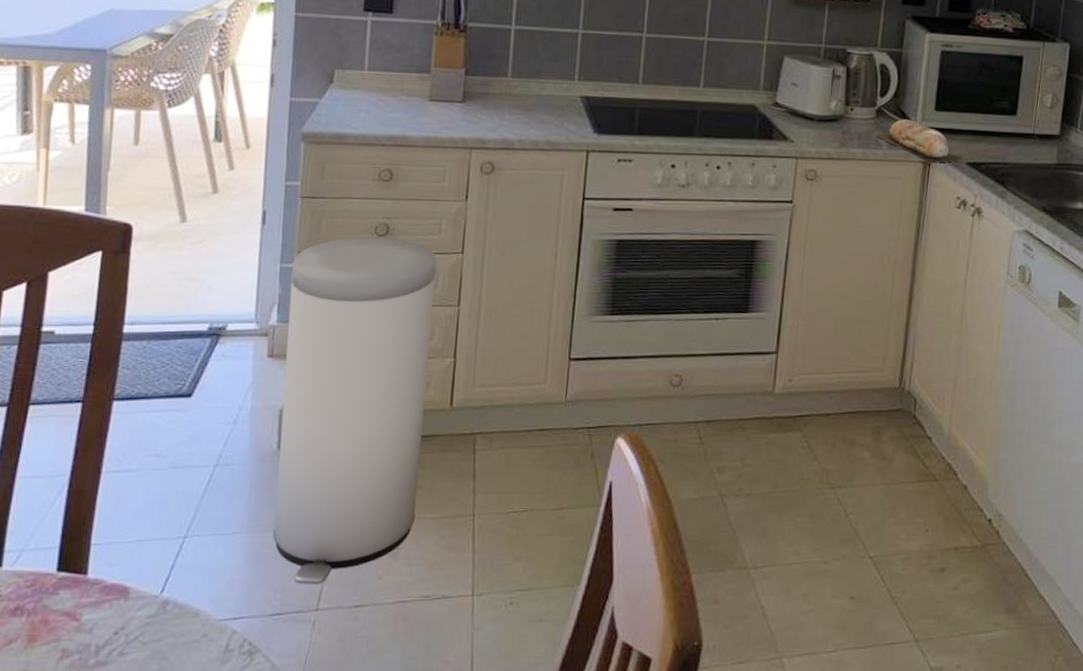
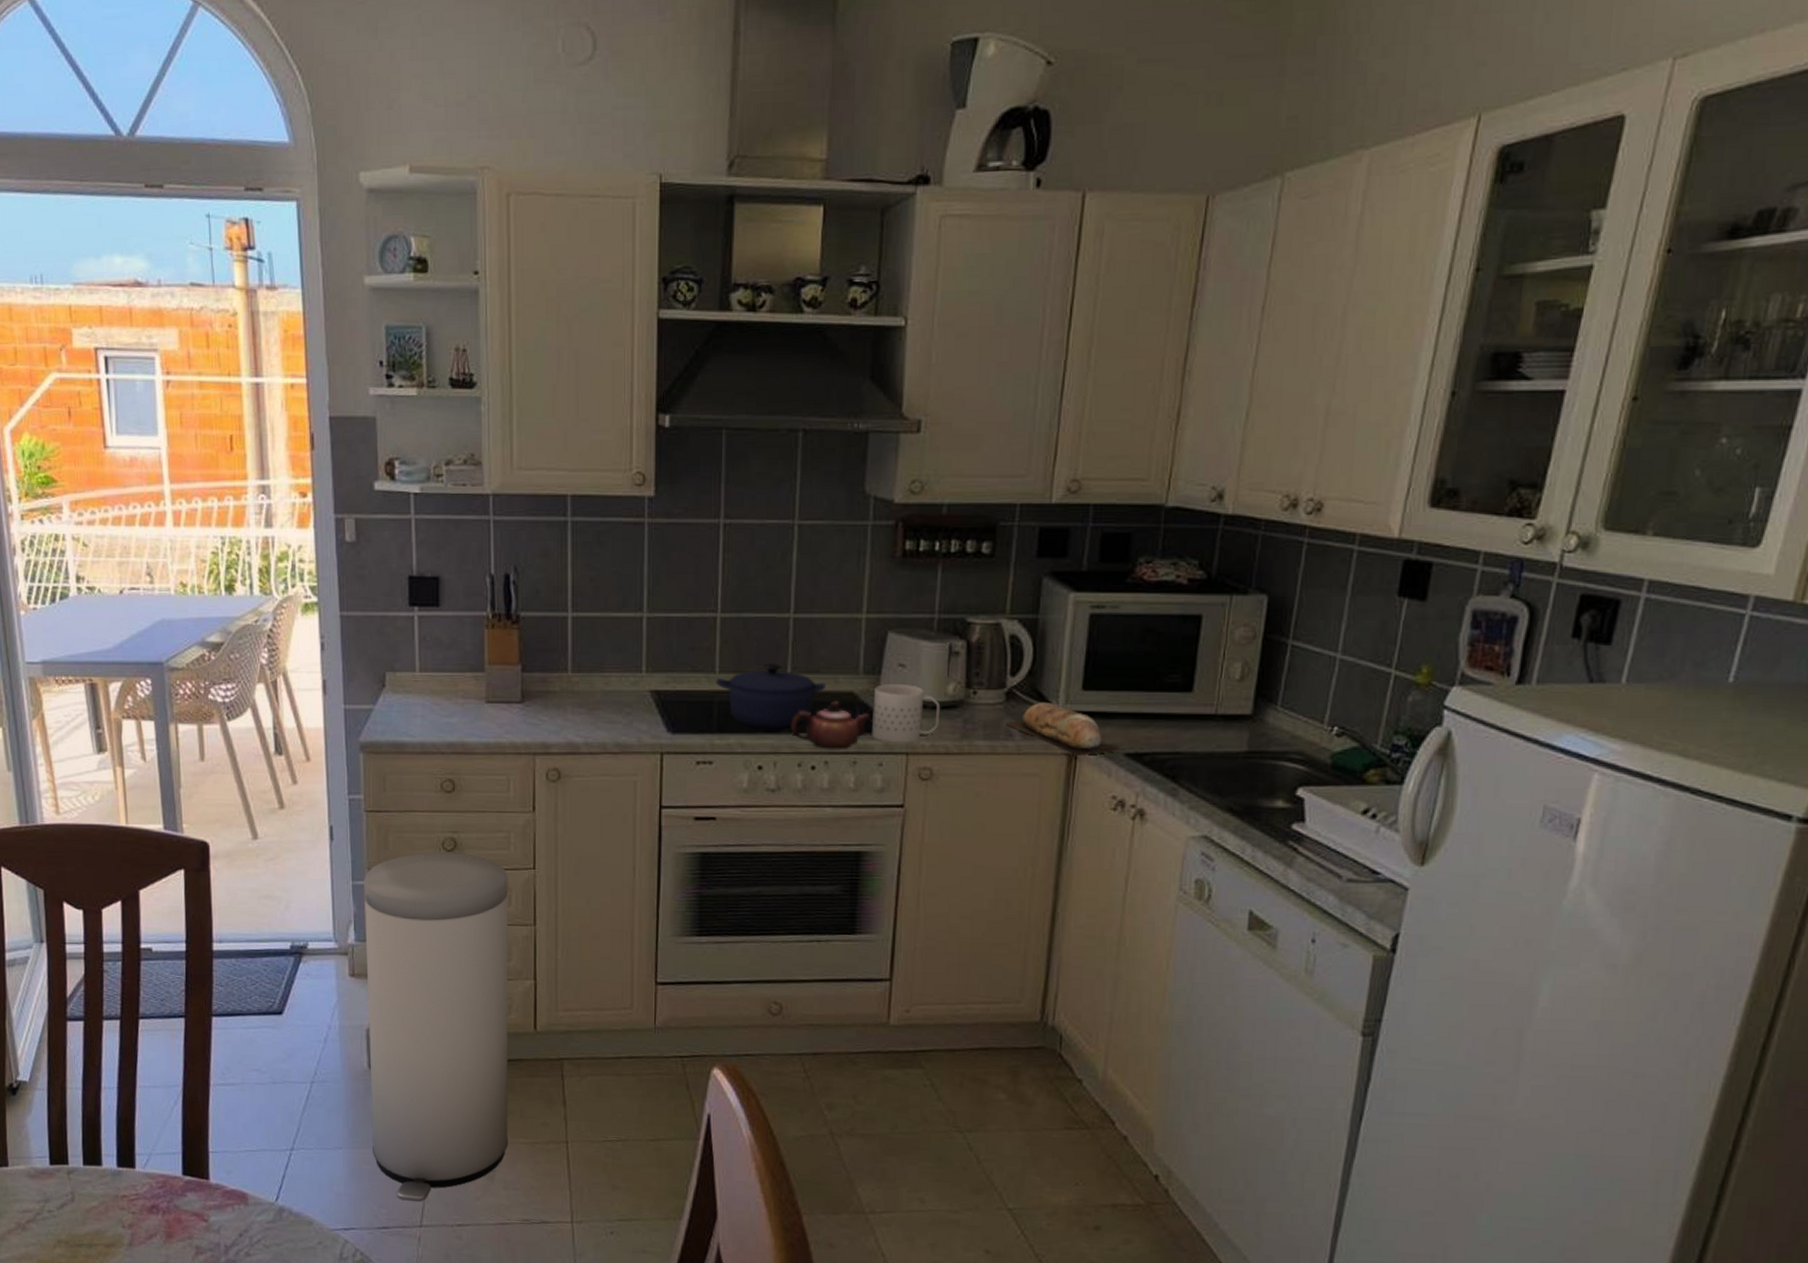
cooking pot: none [639,77,733,135] -> present [716,662,827,730]
teapot: none [701,111,768,153] -> present [791,700,871,750]
mug: none [768,99,825,149] -> present [871,684,941,743]

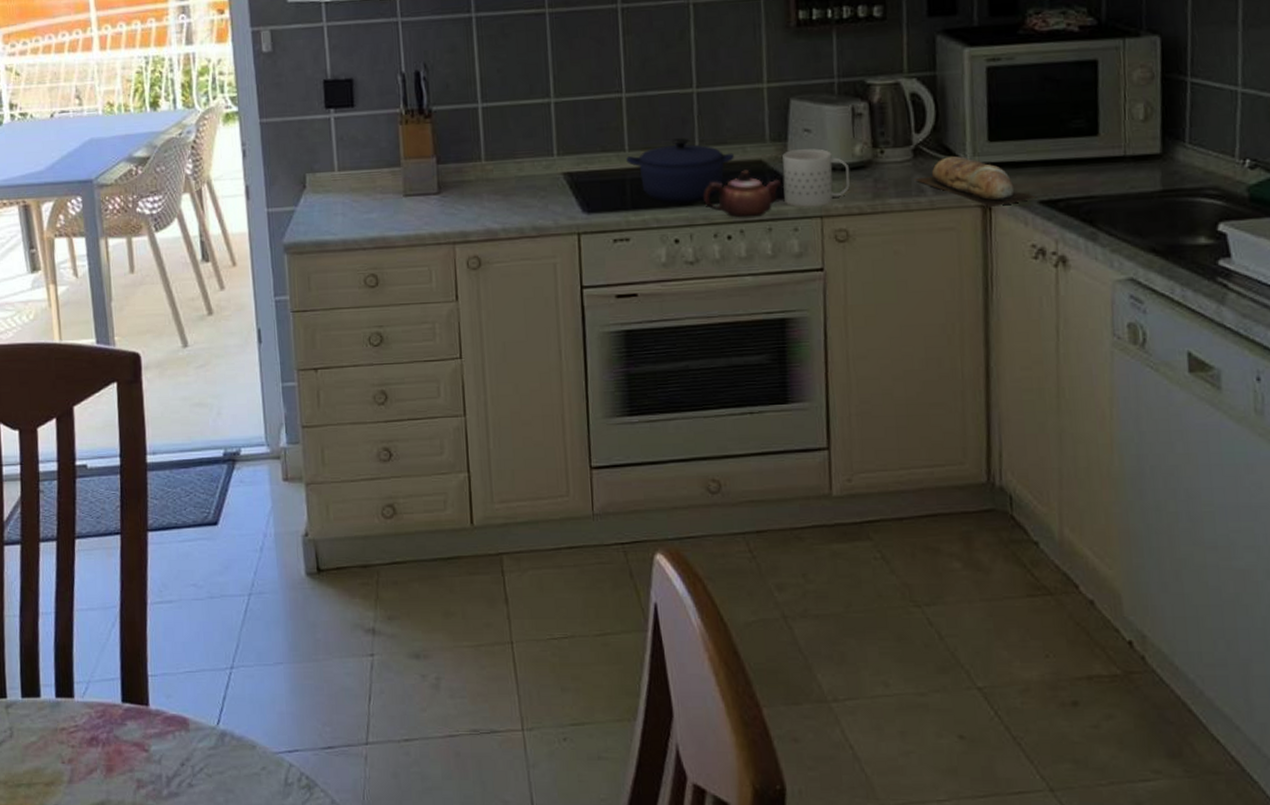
pedal bin: present [364,852,509,1202] -> none [293,347,452,717]

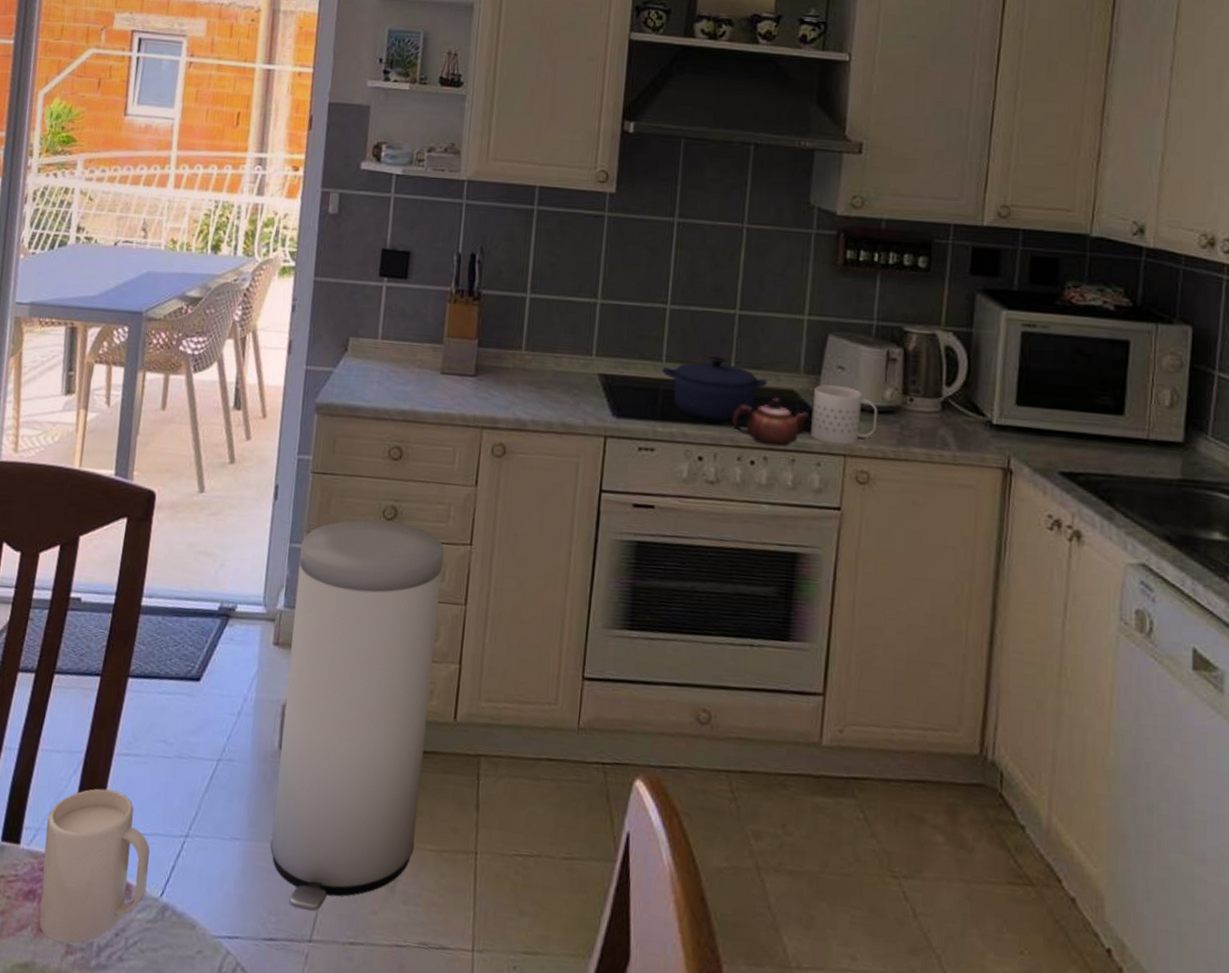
mug: none [96,637,203,779] -> present [38,788,150,944]
pedal bin: none [293,347,452,717] -> present [270,519,445,911]
bread loaf: present [912,155,1038,208] -> none [938,413,1059,472]

